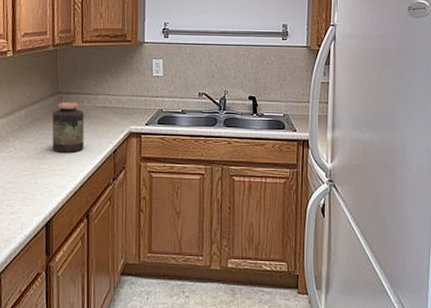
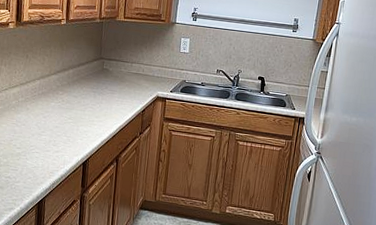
jar: present [52,102,85,152] -> none [93,66,121,108]

